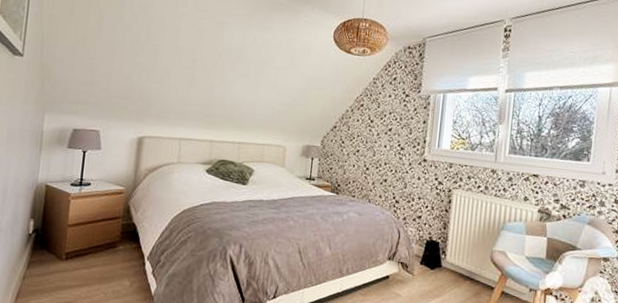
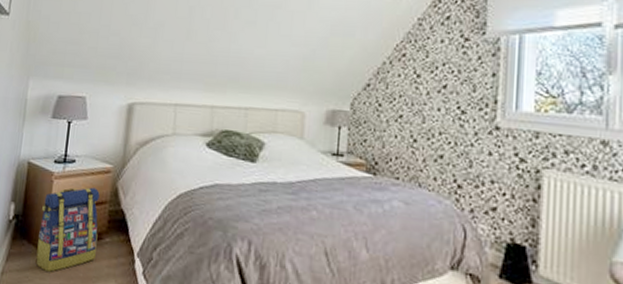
backpack: none [54,205,114,275] -> present [34,187,100,272]

